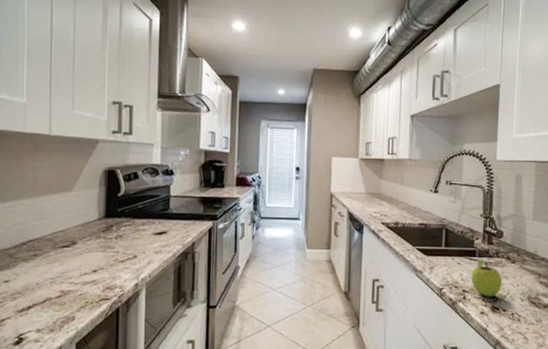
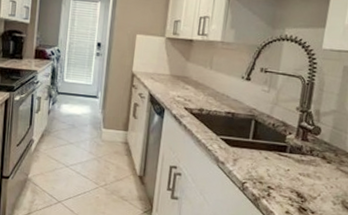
fruit: present [471,258,502,297] -> none [278,155,314,197]

